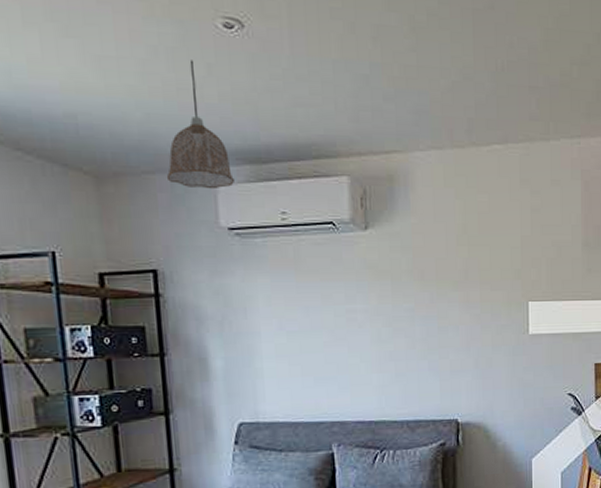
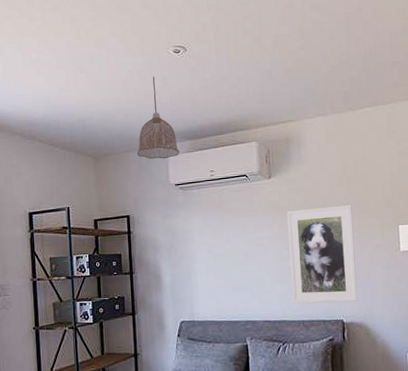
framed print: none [388,272,476,399] -> present [286,204,358,304]

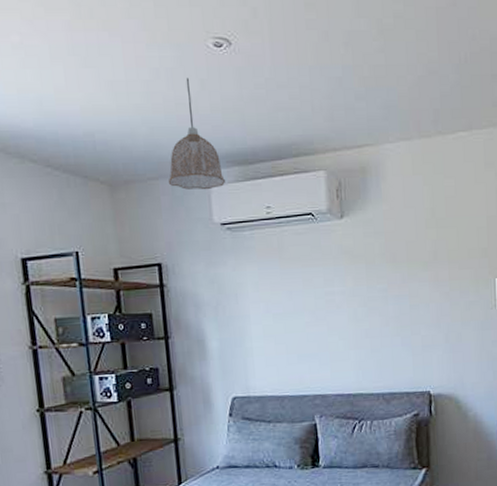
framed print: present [286,204,358,304] -> none [363,252,447,373]

